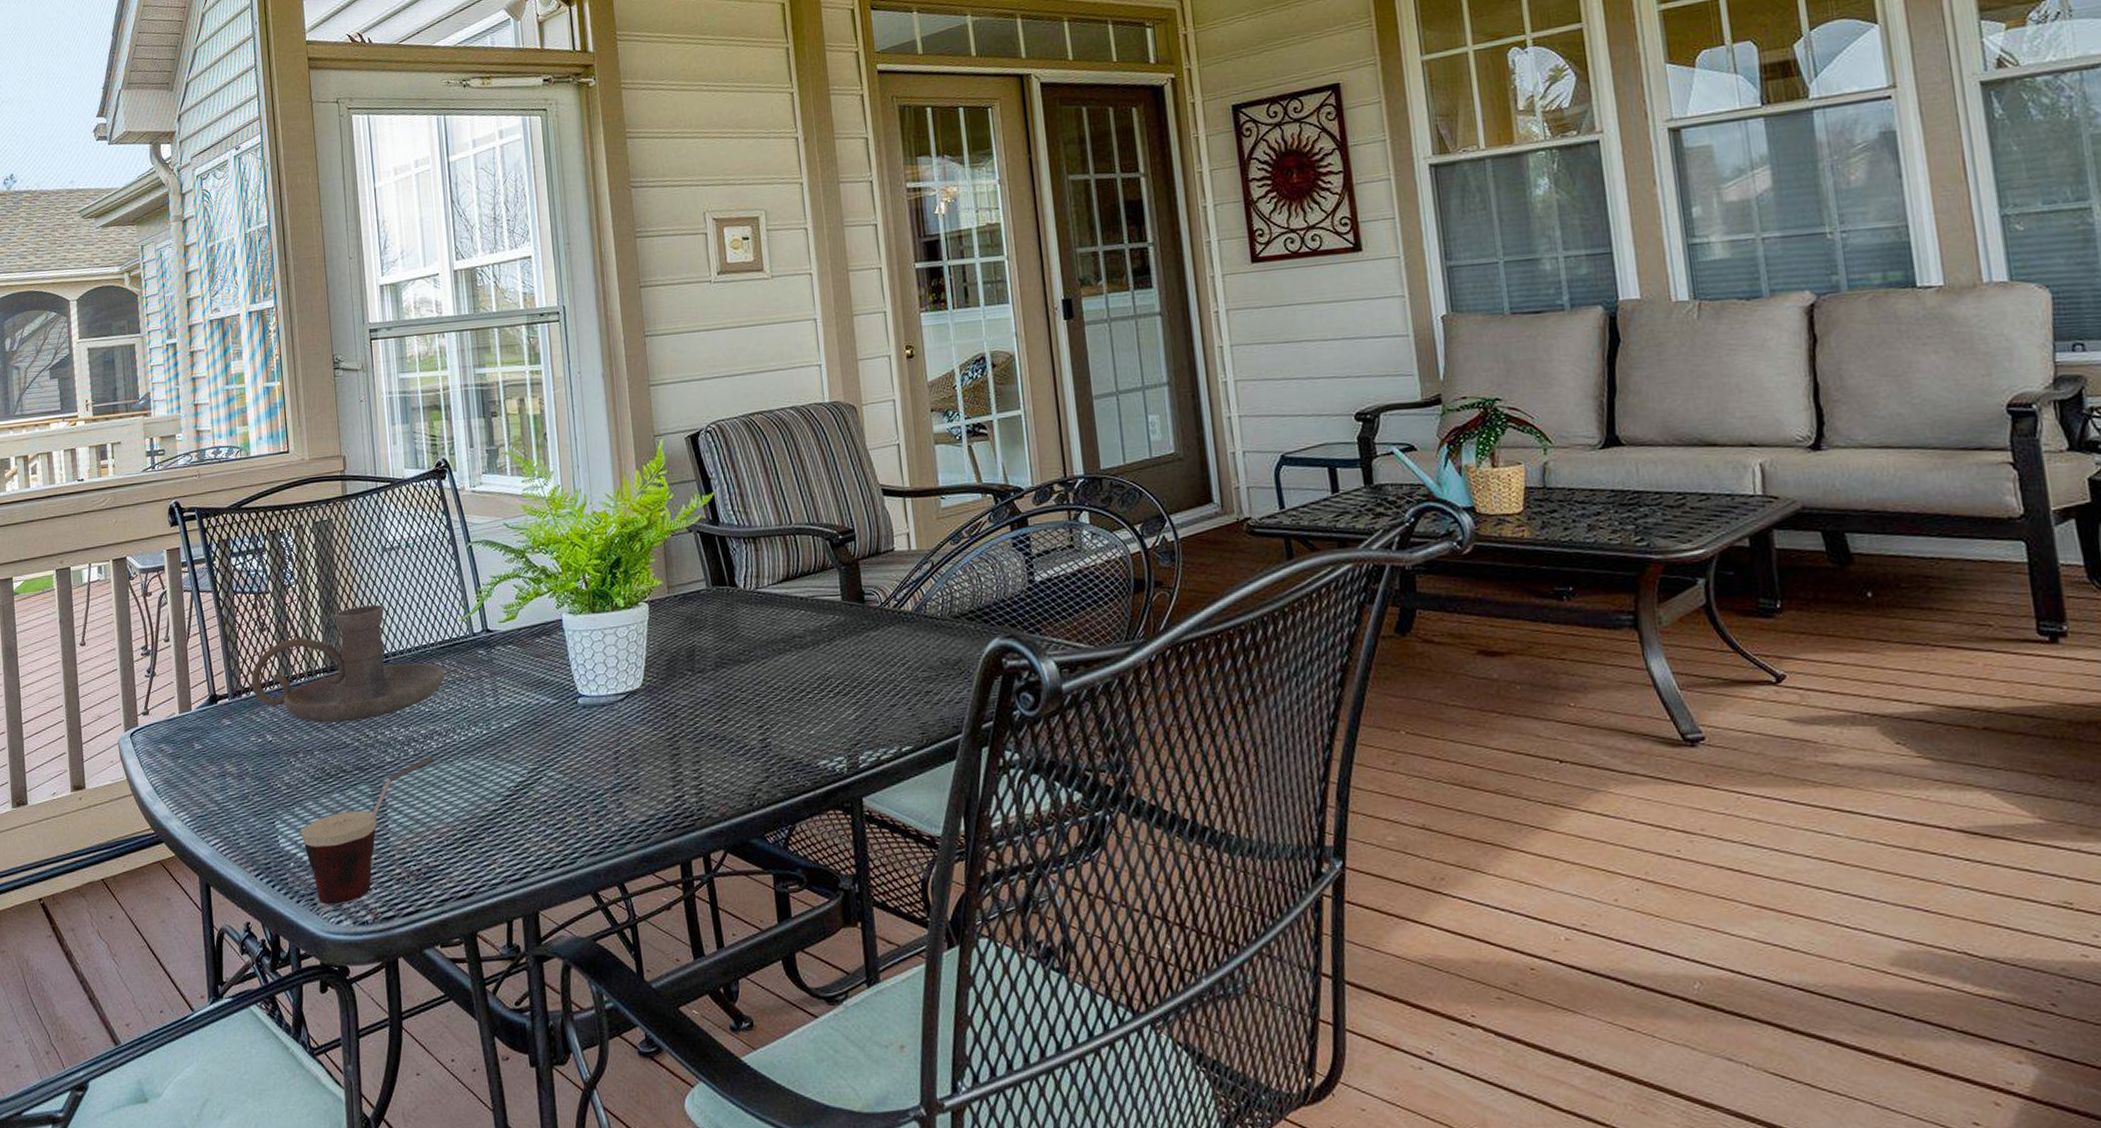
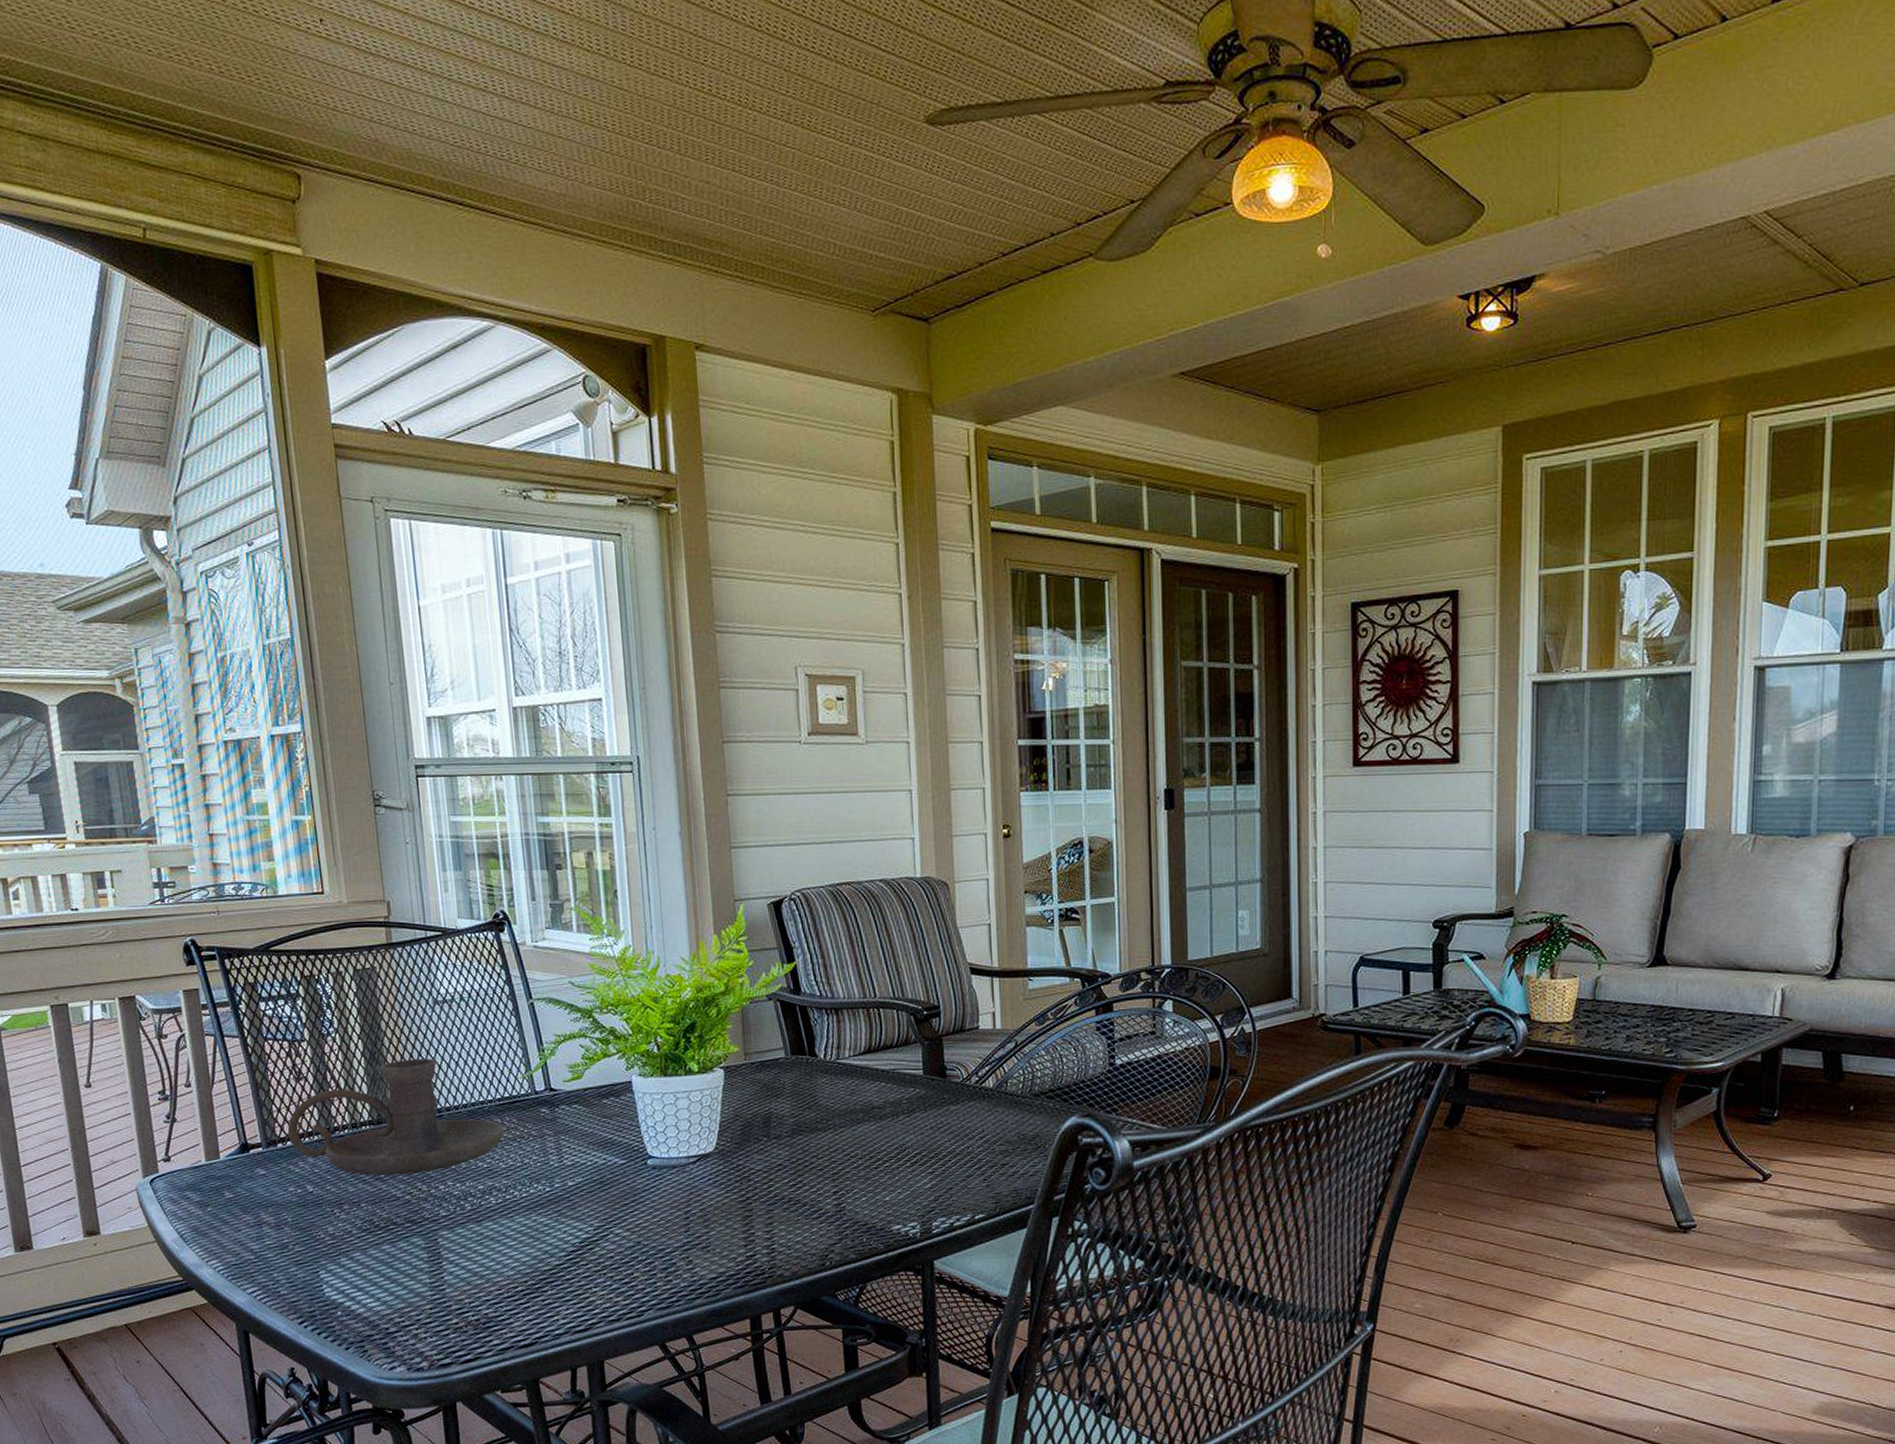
cup: present [300,757,434,905] -> none [348,1212,493,1352]

